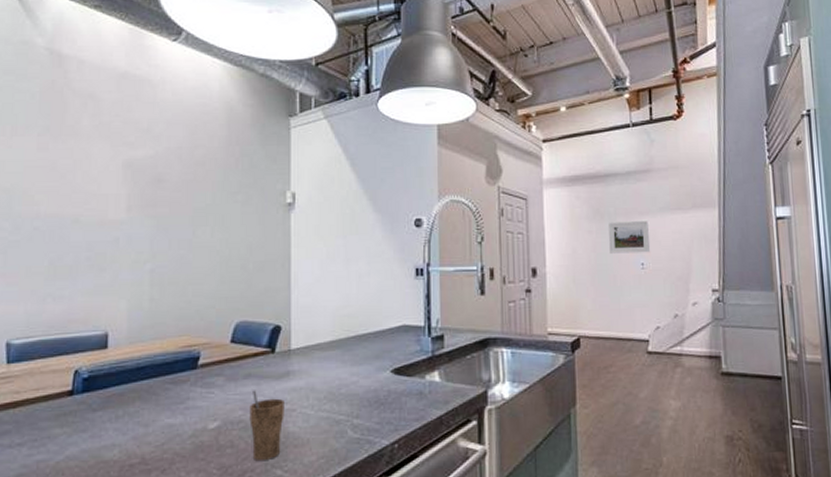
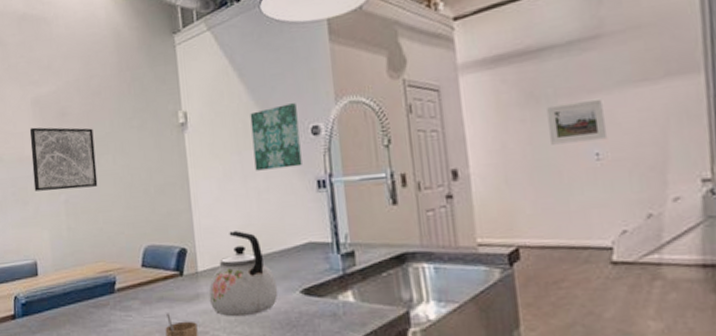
wall art: none [114,190,192,259] -> present [29,127,98,191]
kettle: none [300,311,370,395] -> present [208,231,278,317]
wall art: none [358,196,403,255] -> present [250,103,302,171]

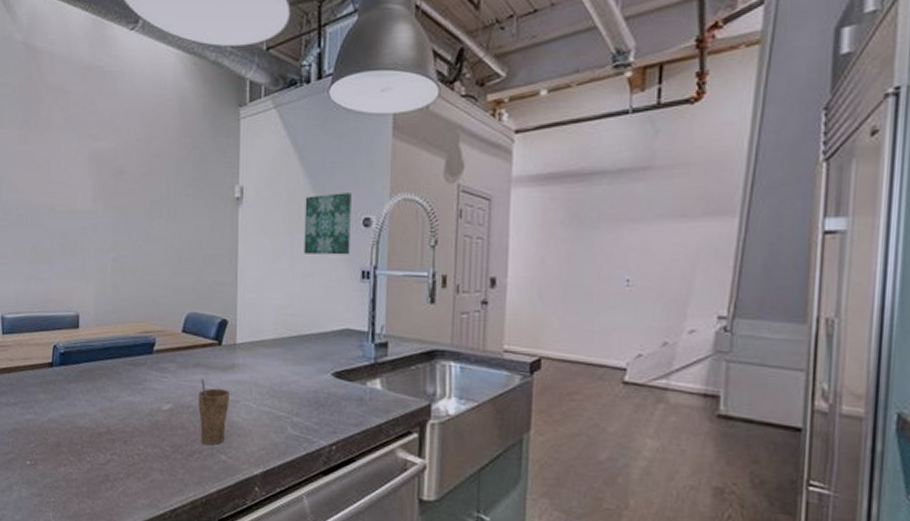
wall art: present [29,127,98,191] -> none [83,182,148,249]
kettle: present [208,231,278,317] -> none [244,309,311,391]
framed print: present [547,98,608,145] -> none [587,228,642,268]

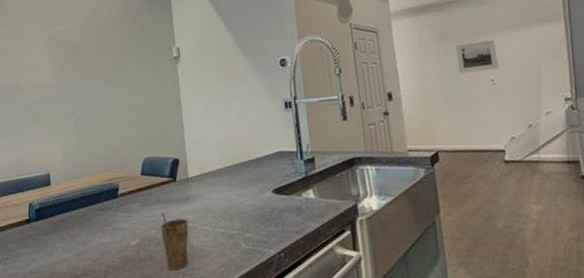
wall art: present [304,193,352,255] -> none [231,41,273,95]
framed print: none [587,228,642,268] -> present [456,39,500,74]

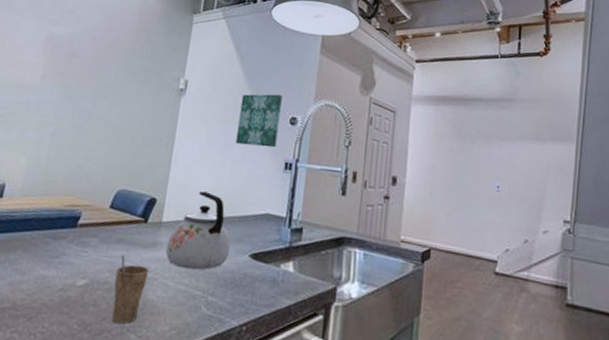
kettle: none [197,143,254,214] -> present [165,191,231,270]
wall art: none [231,41,273,95] -> present [235,94,282,148]
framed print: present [456,39,500,74] -> none [468,143,508,177]

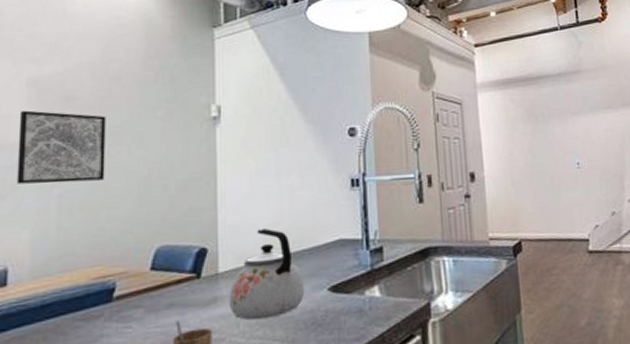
wall art: none [23,60,98,126] -> present [16,110,106,184]
wall art: present [235,94,282,148] -> none [288,105,338,168]

